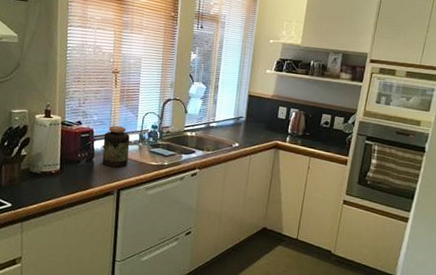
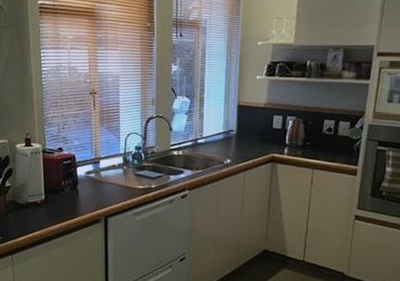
jar: present [102,126,130,168] -> none [86,150,114,194]

